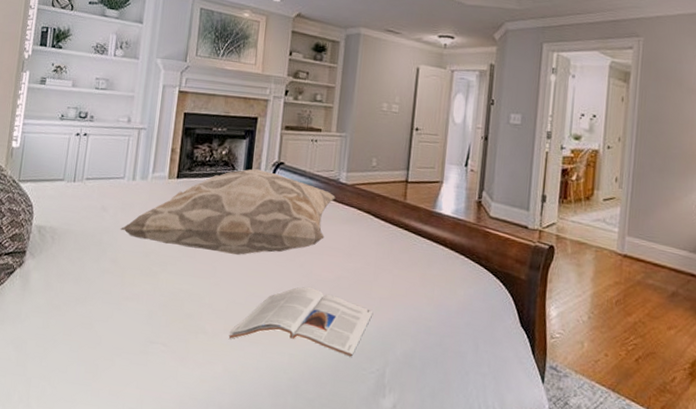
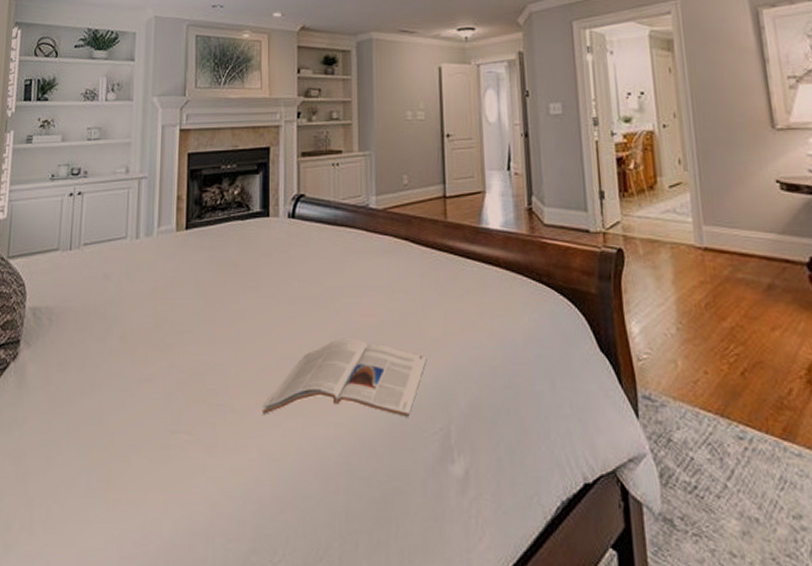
decorative pillow: present [120,169,336,255] -> none [126,206,367,310]

